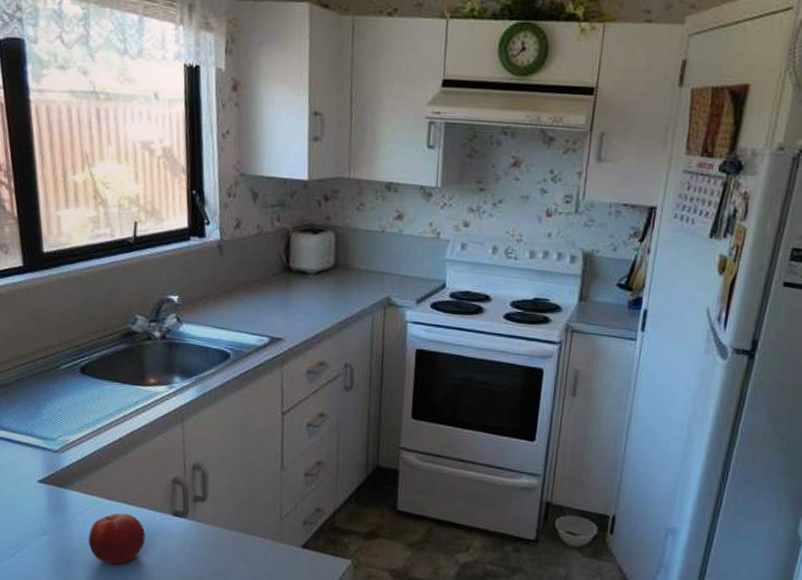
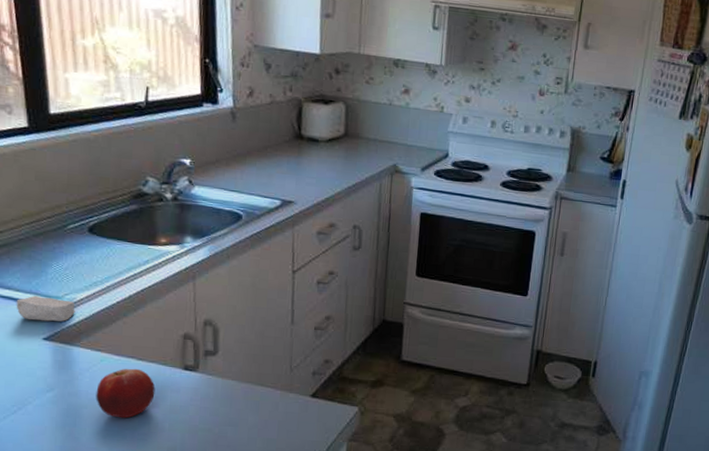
soap bar: none [13,437,68,464] -> present [16,295,75,322]

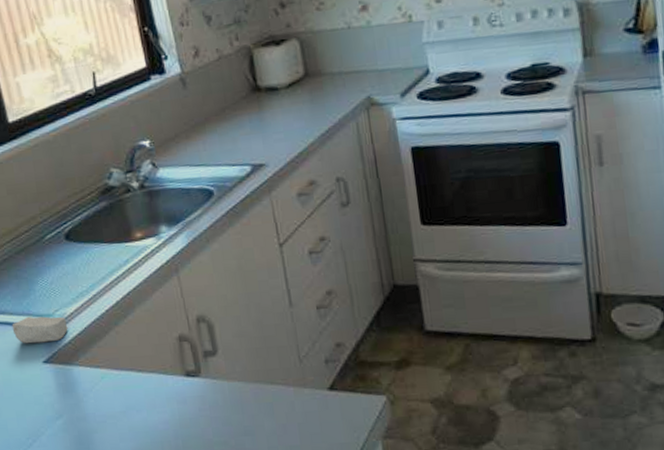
fruit: present [96,368,155,419] -> none [103,381,162,440]

